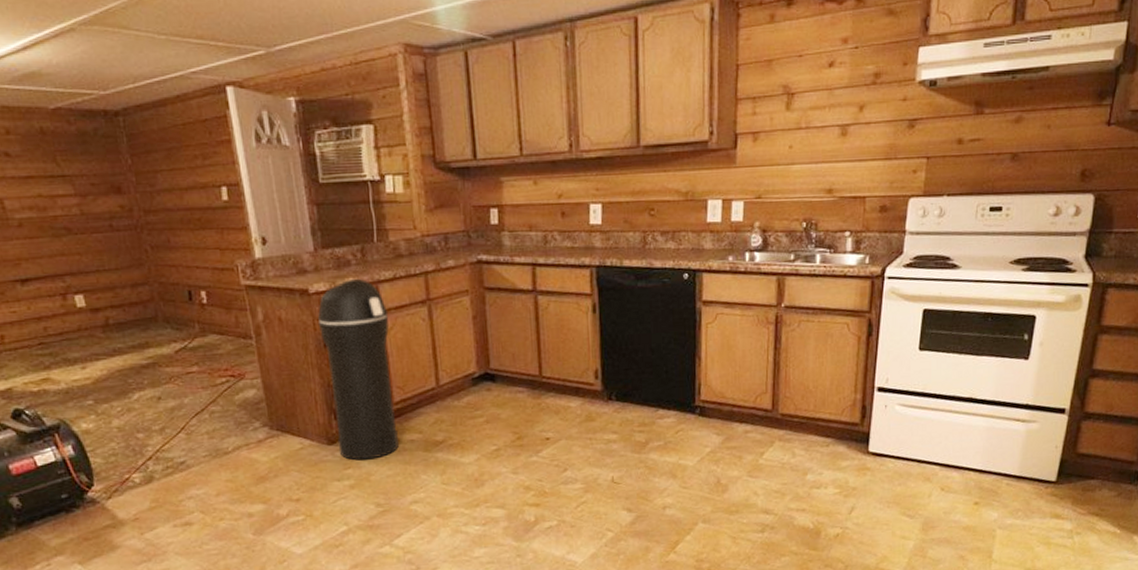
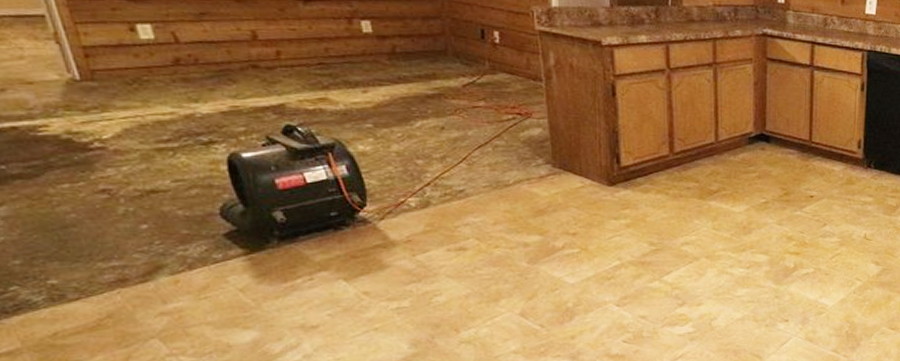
trash can: present [317,278,399,461] -> none [608,36,677,202]

